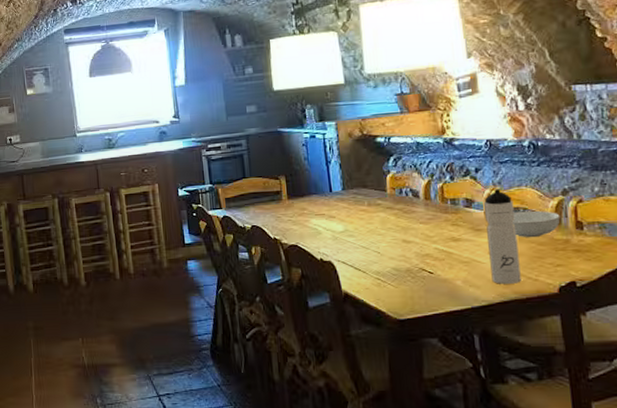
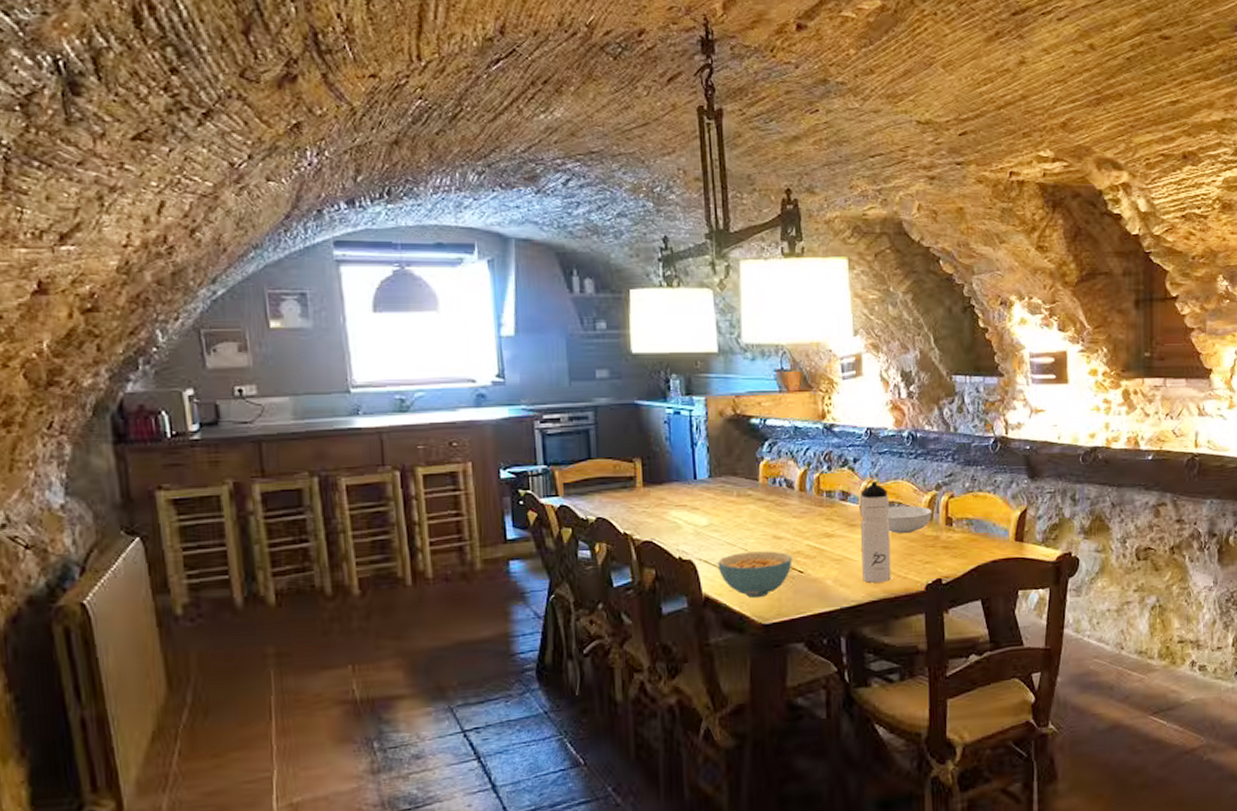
cereal bowl: none [354,253,422,296] -> present [717,551,792,598]

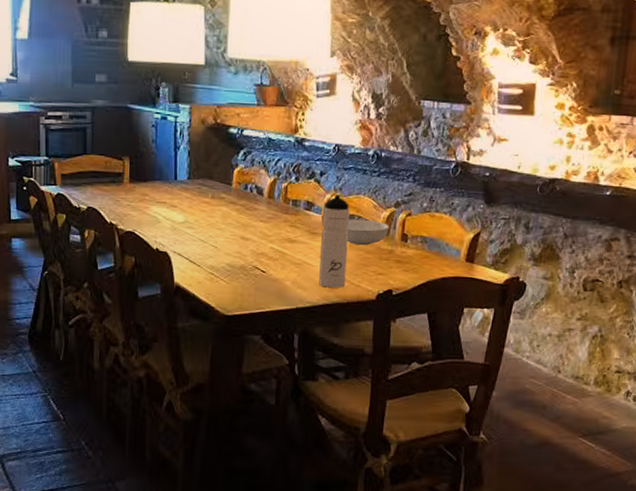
cereal bowl: present [717,551,792,598] -> none [189,249,257,292]

